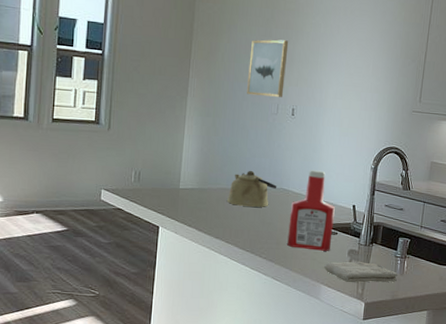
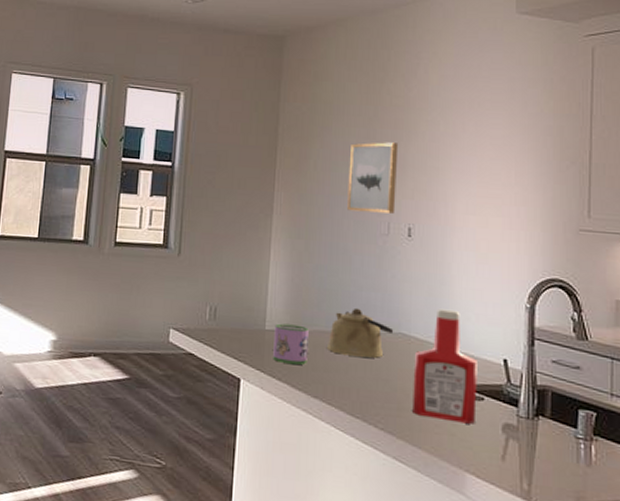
mug: none [185,183,213,214] -> present [273,323,309,365]
washcloth: present [324,261,397,283] -> none [468,440,582,477]

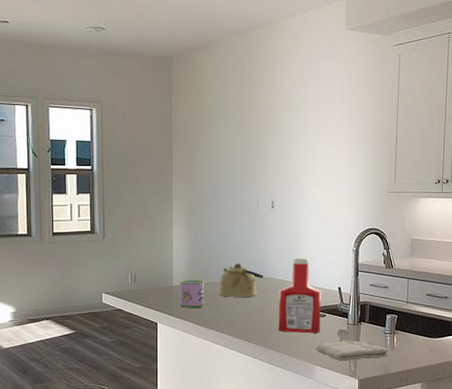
wall art: present [347,142,399,214] -> none [227,138,263,193]
washcloth: none [468,440,582,477] -> present [316,340,388,362]

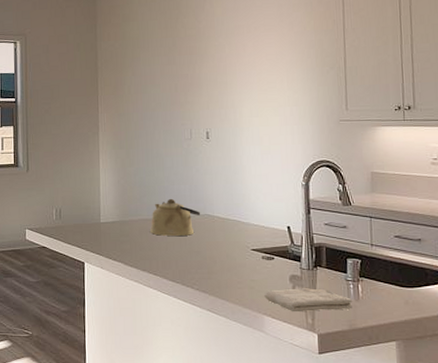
mug: present [179,280,205,308] -> none [108,216,136,246]
ketchup bottle: present [278,257,321,333] -> none [218,192,269,278]

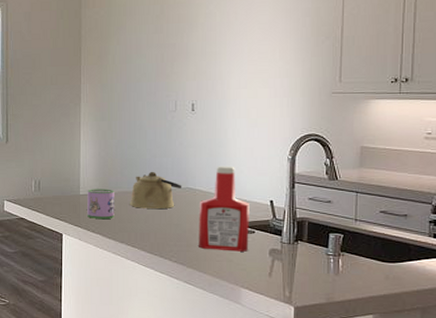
mug: none [108,216,136,246] -> present [87,189,115,219]
ketchup bottle: none [218,192,269,278] -> present [199,166,249,252]
washcloth: present [264,287,352,313] -> none [243,261,331,286]

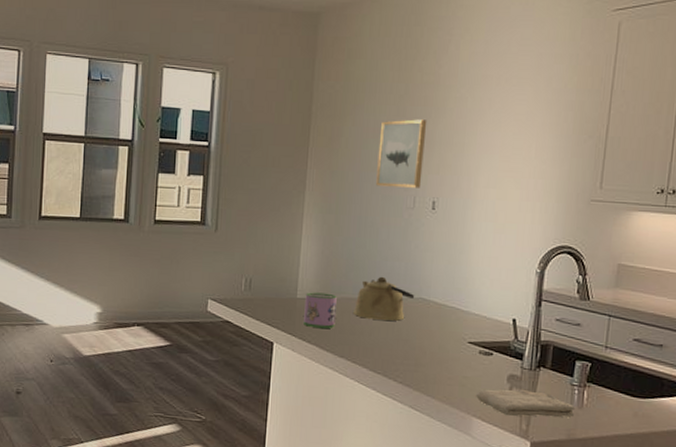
wall art: none [141,34,182,94] -> present [376,119,427,188]
ketchup bottle: present [199,166,249,252] -> none [428,275,489,376]
washcloth: none [243,261,331,286] -> present [476,389,574,418]

